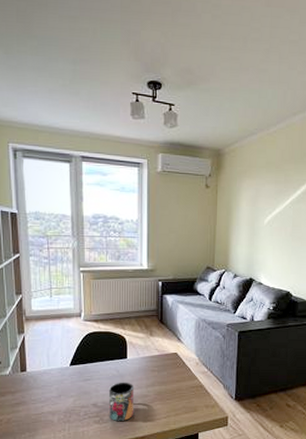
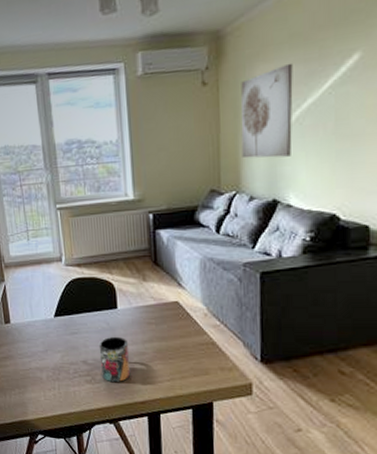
wall art: none [231,182,268,248] -> present [240,62,293,159]

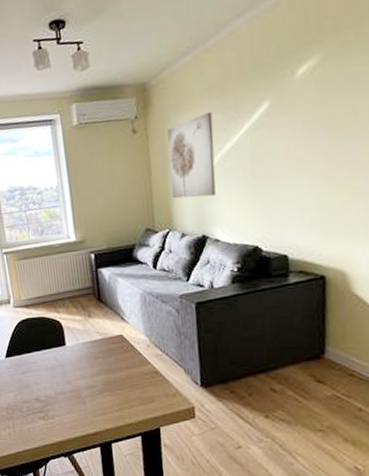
mug: present [98,336,131,383] -> none [49,372,82,417]

